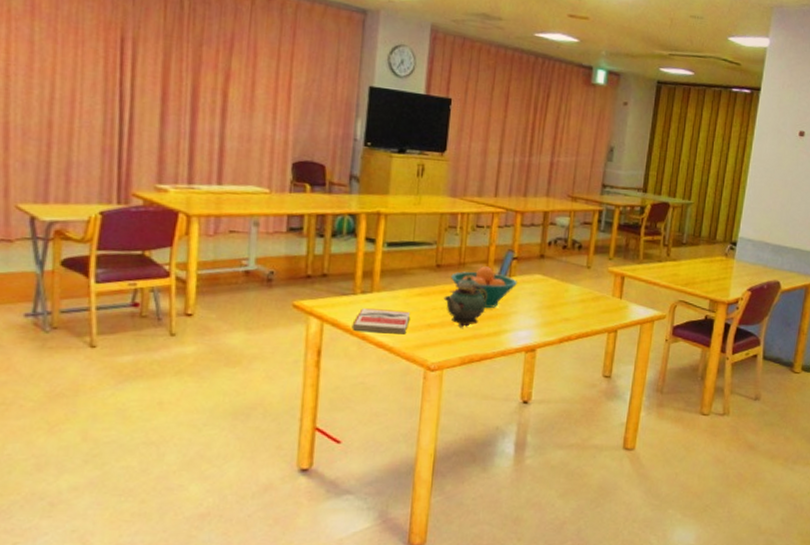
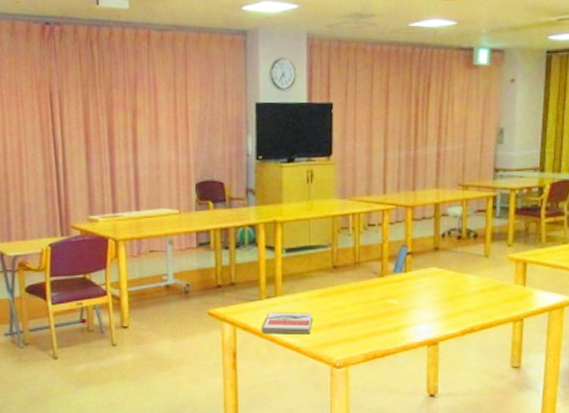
teapot: present [443,275,487,328] -> none [343,273,385,325]
fruit bowl: present [451,266,517,309] -> none [348,264,413,305]

